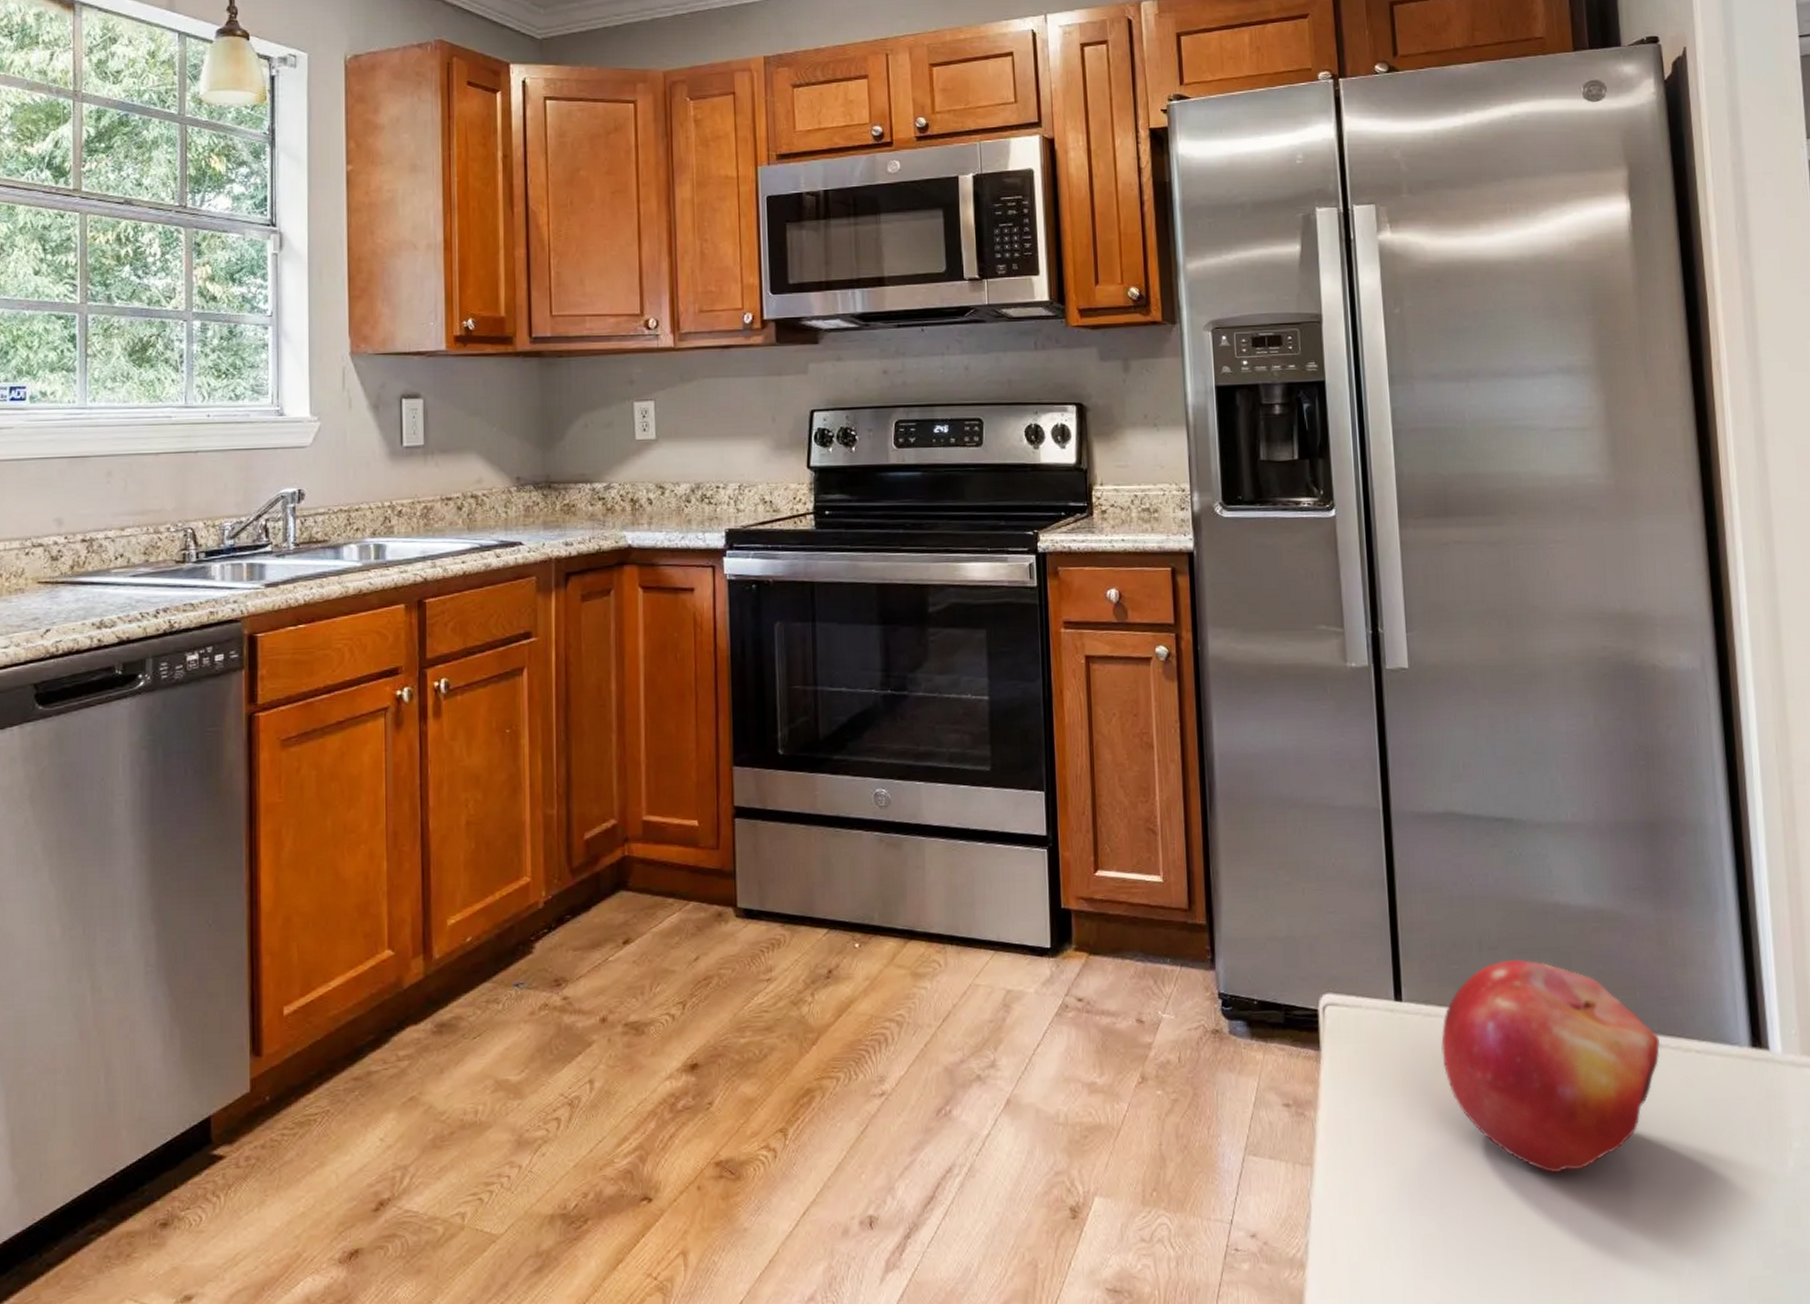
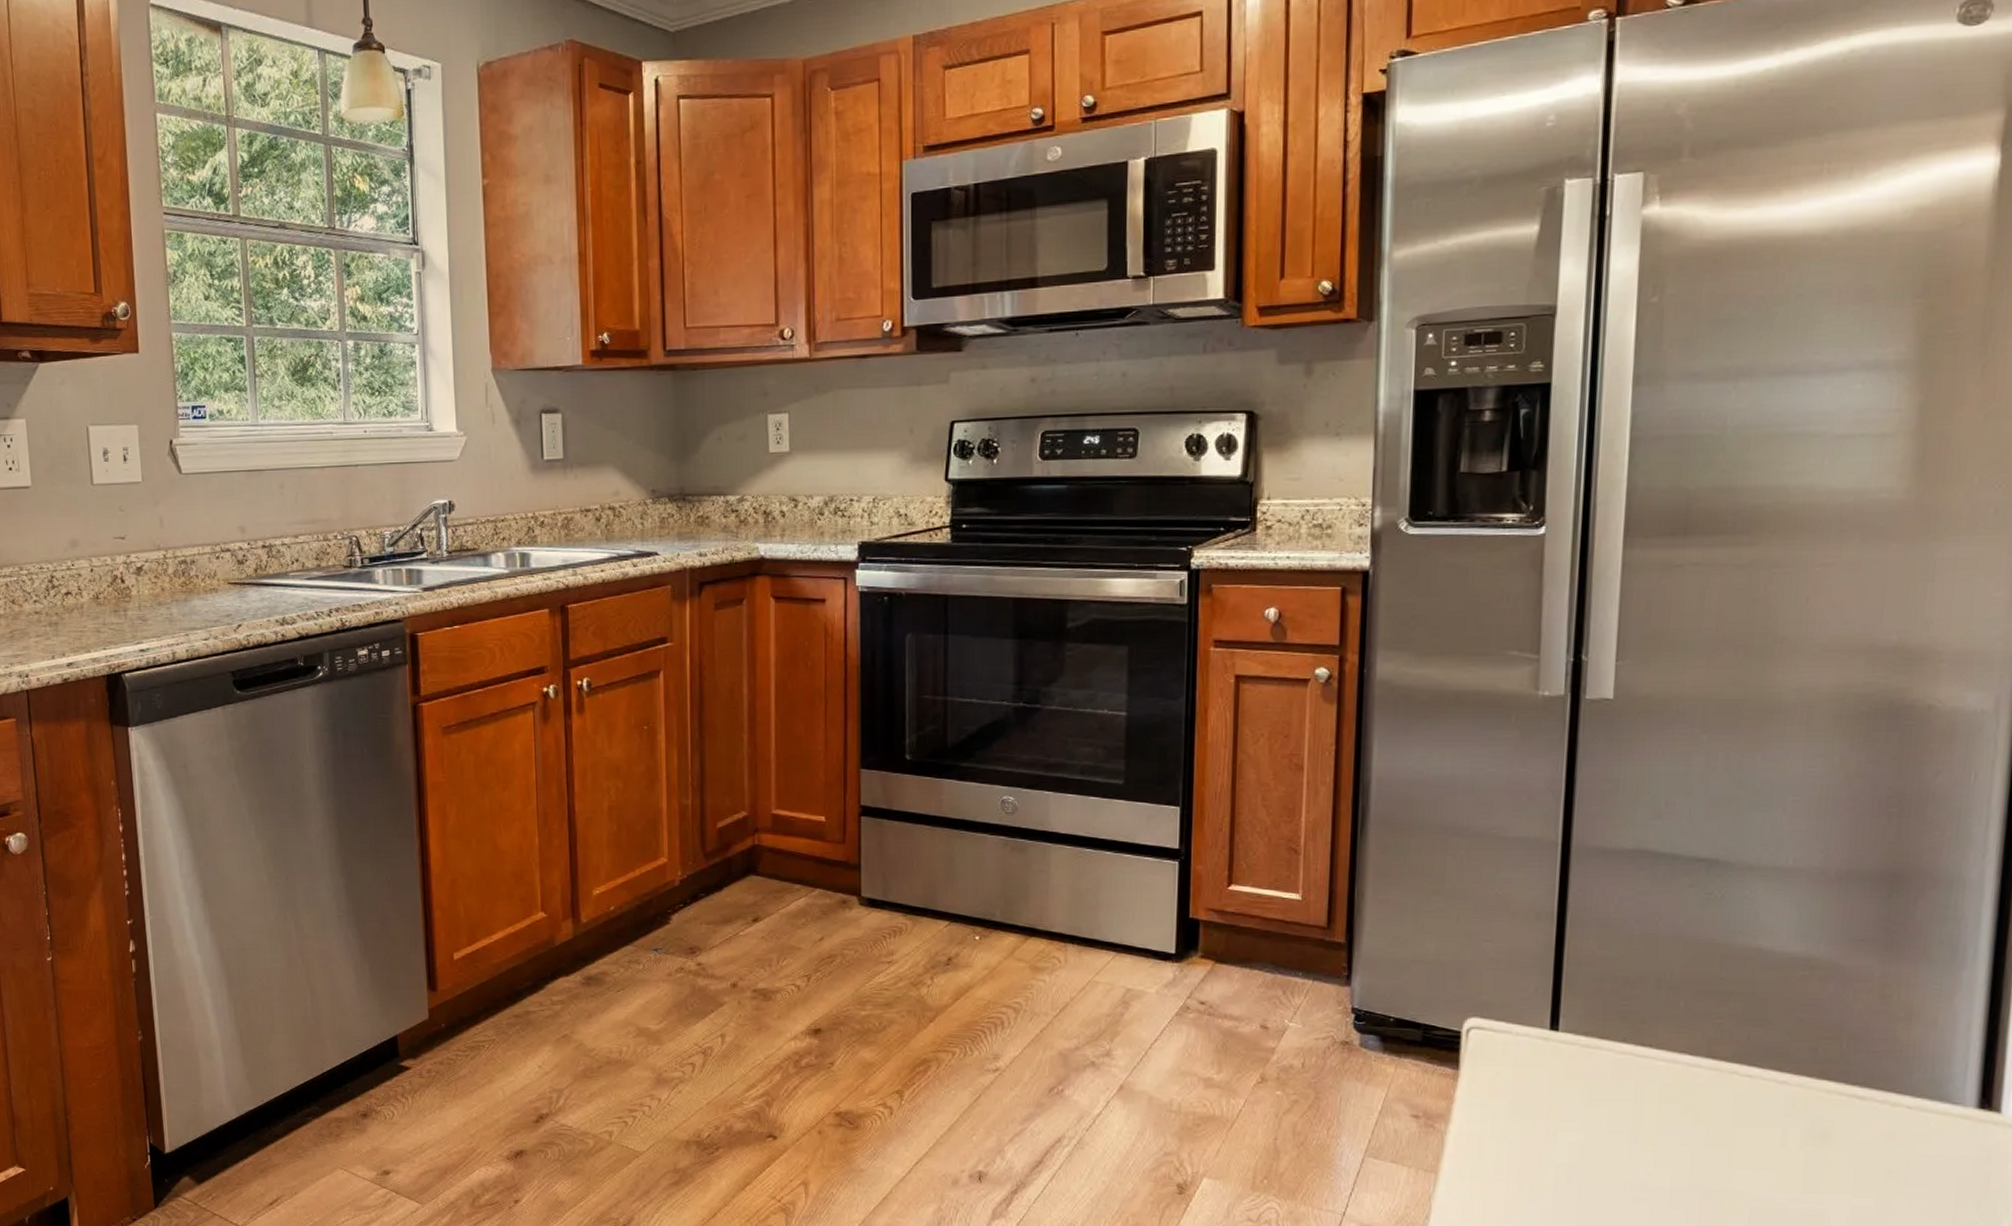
fruit: present [1441,959,1661,1173] -> none [1597,1000,1864,1207]

